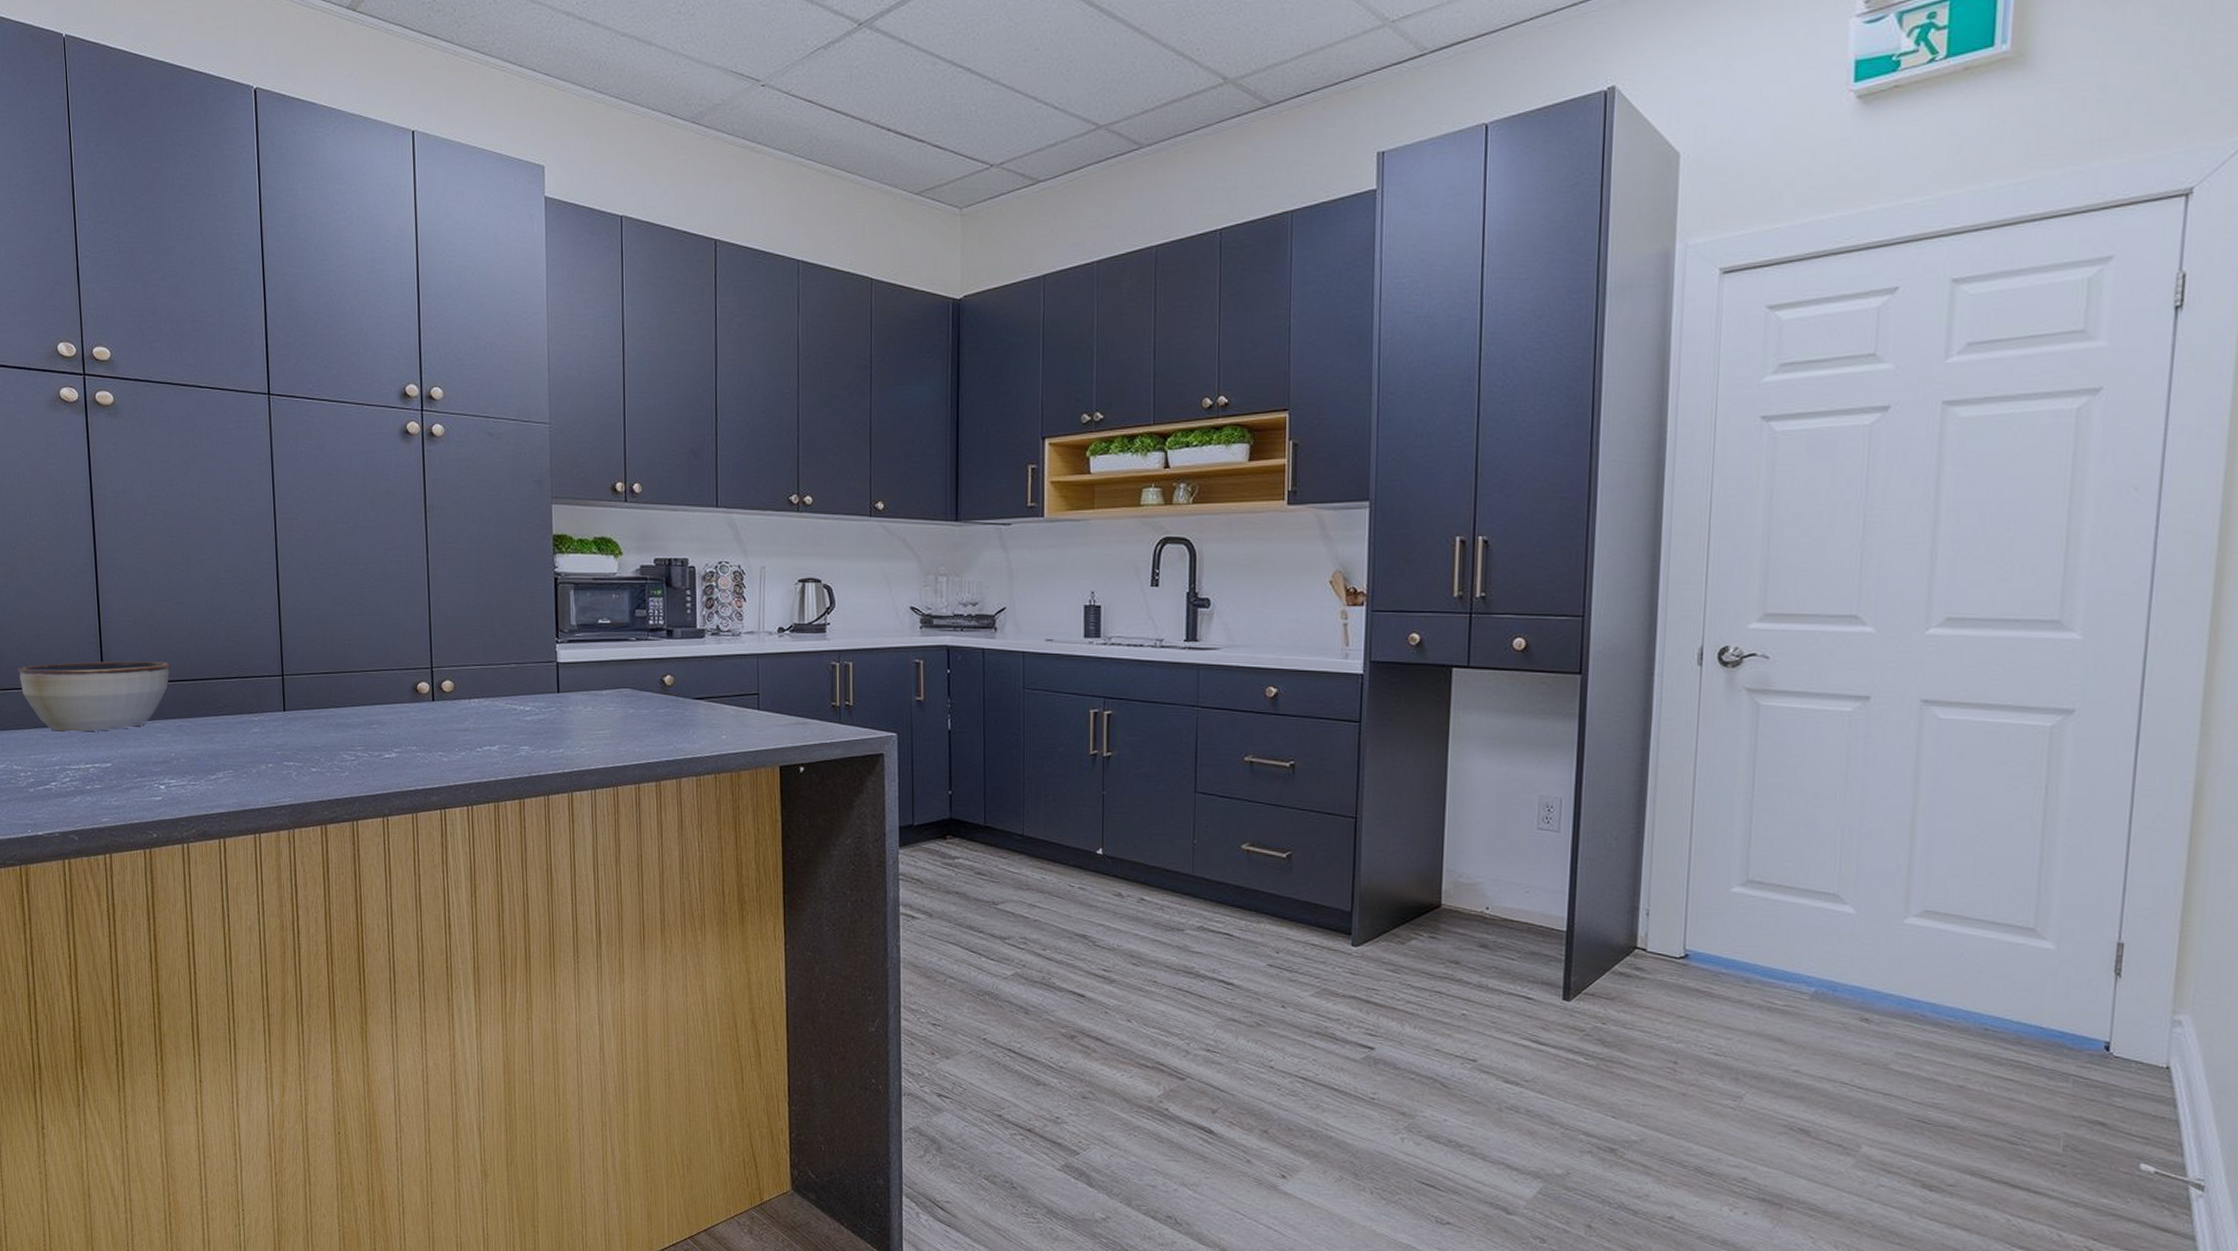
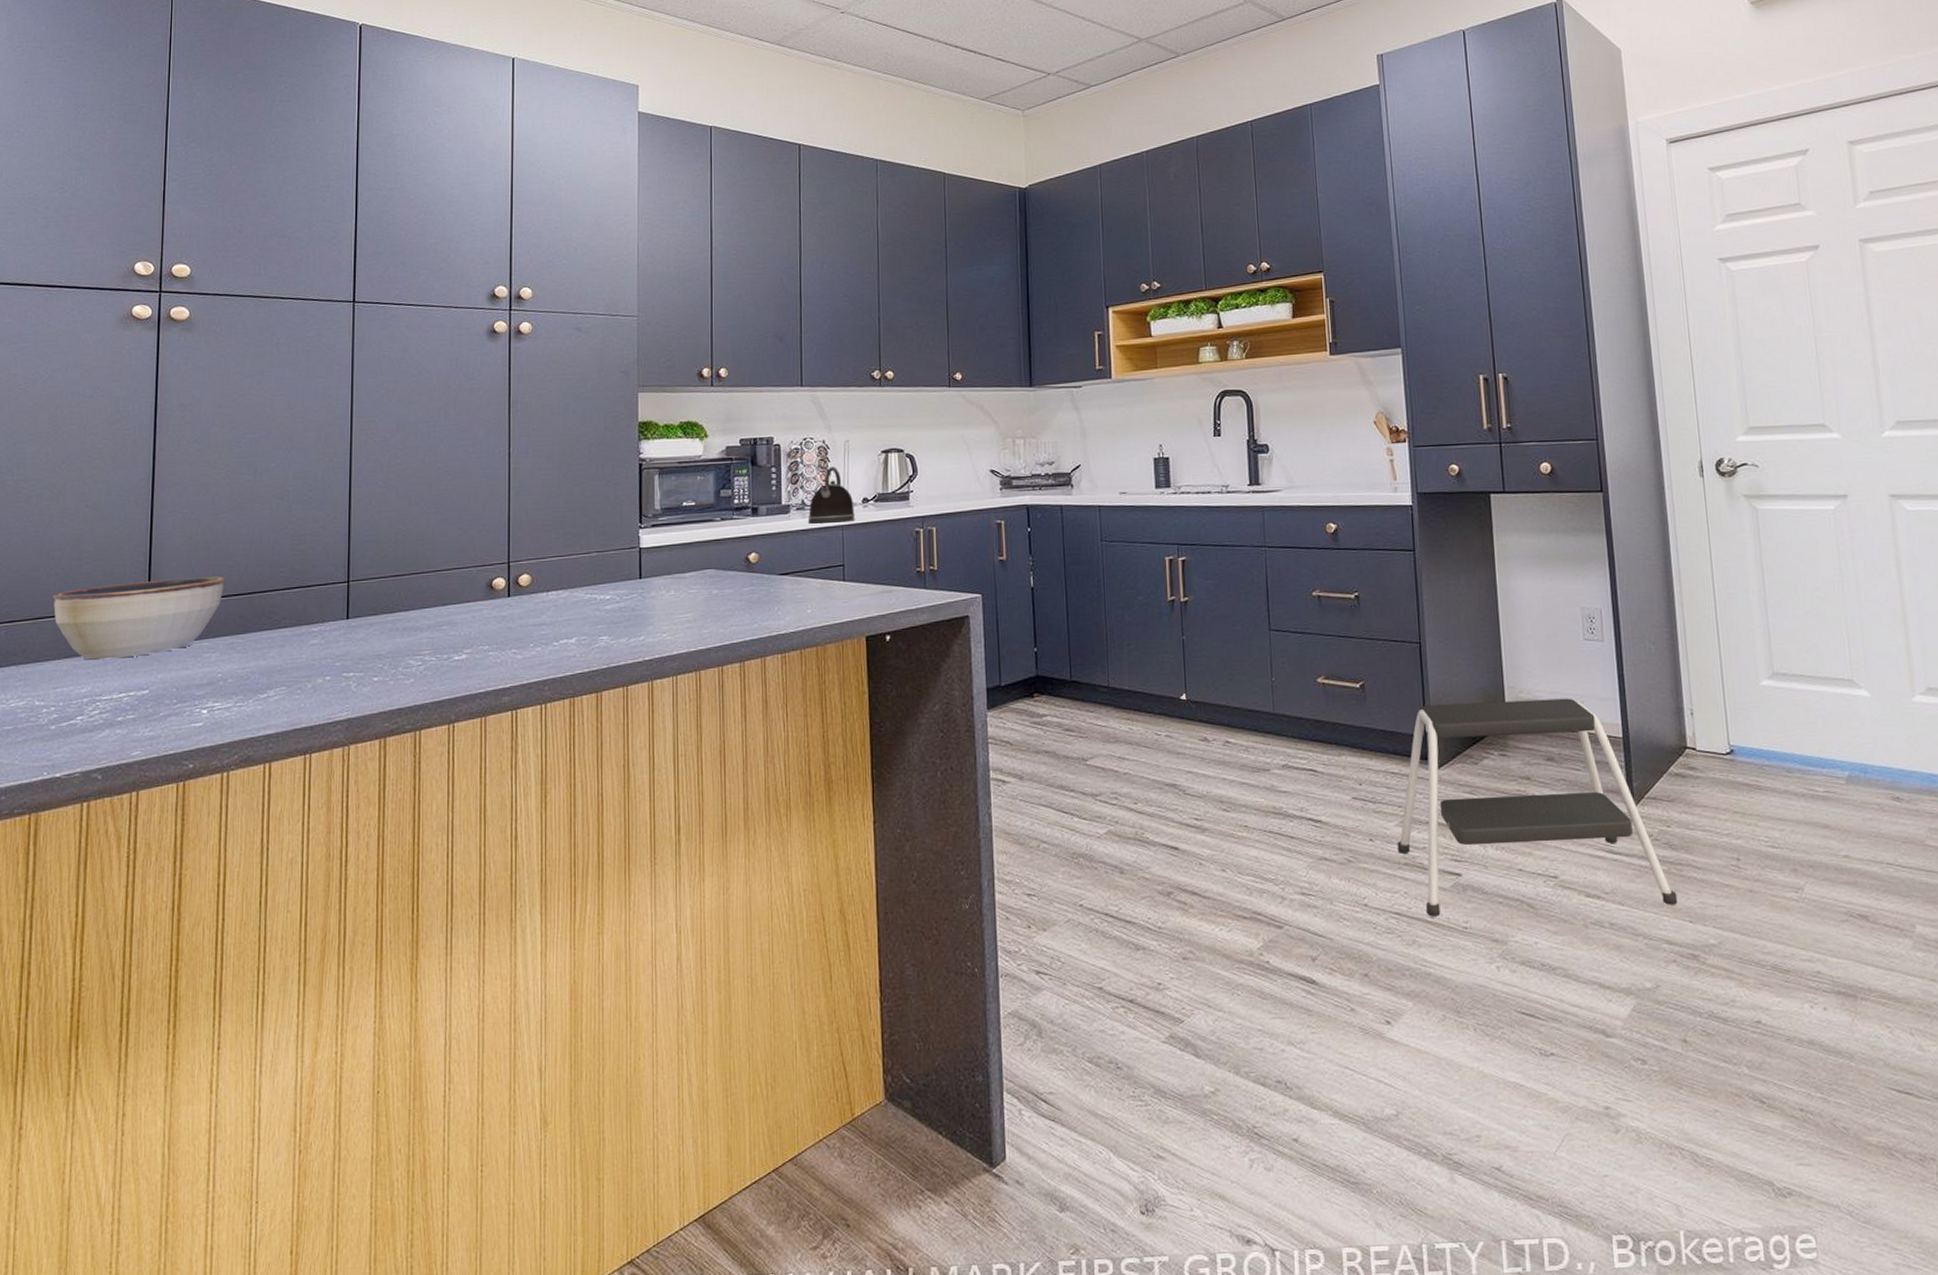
kettle: none [722,593,771,651] -> present [807,466,856,524]
step stool: none [1310,881,1603,1099] -> present [1397,698,1678,917]

